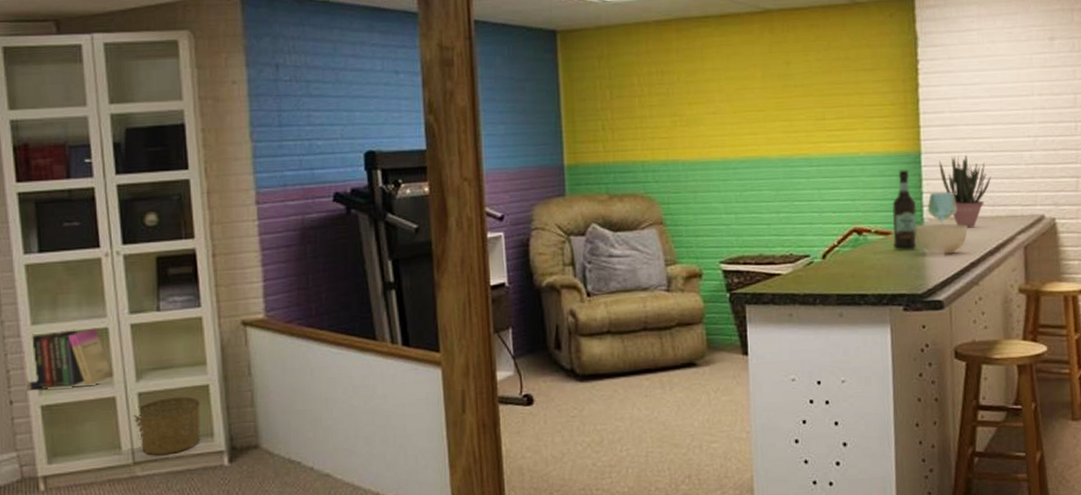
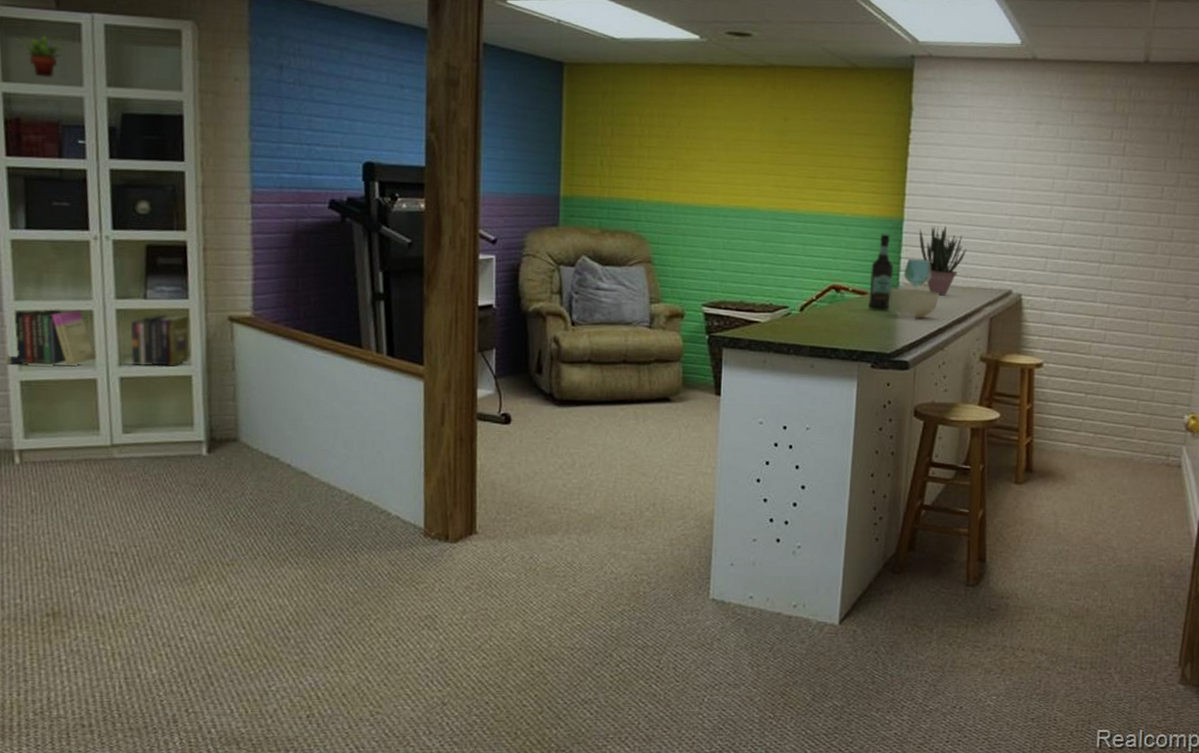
succulent plant: none [18,60,68,101] -> present [13,35,65,78]
basket: present [132,396,201,456] -> none [113,385,181,440]
books: none [145,323,205,379] -> present [130,314,190,367]

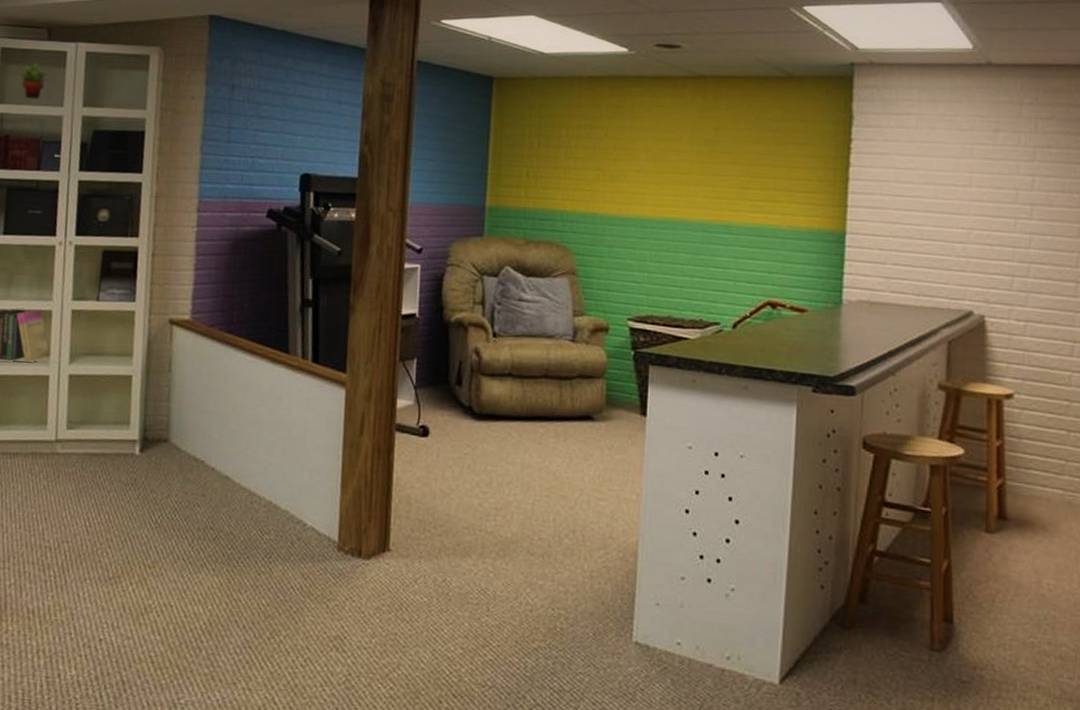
books: present [130,314,190,367] -> none [80,315,134,366]
root beer: present [867,234,893,311] -> none [807,248,835,331]
bowl: present [890,288,939,318] -> none [832,305,888,340]
wine glass: present [903,259,932,290] -> none [847,275,879,308]
potted plant: present [919,226,967,296] -> none [863,239,919,315]

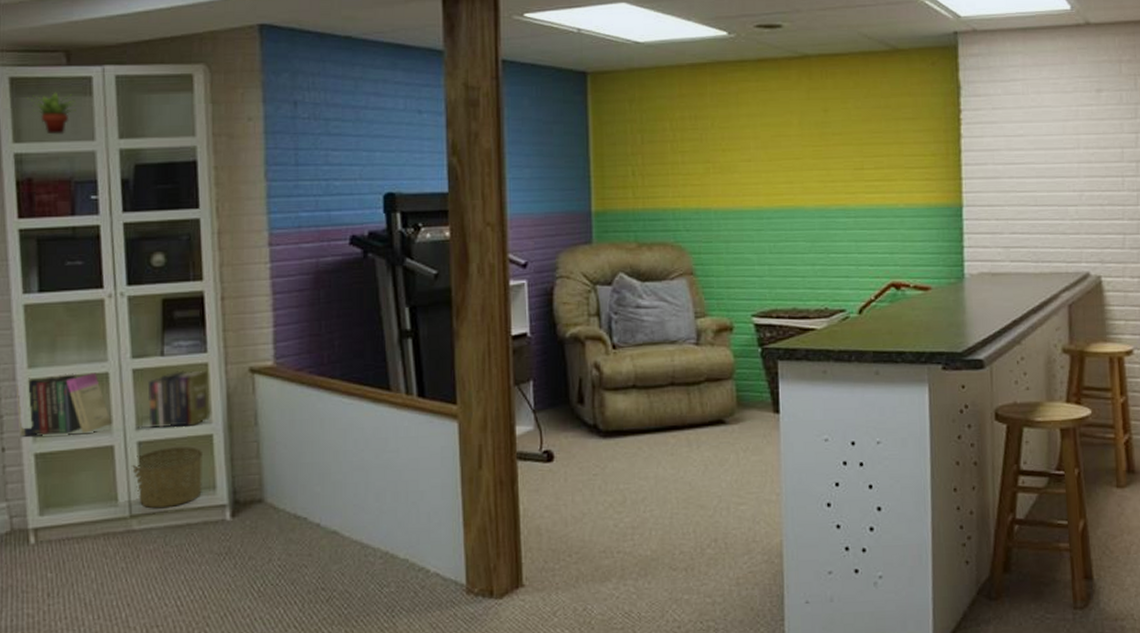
basket: none [61,383,122,437] -> present [131,447,202,509]
books: none [80,315,134,366] -> present [147,370,210,428]

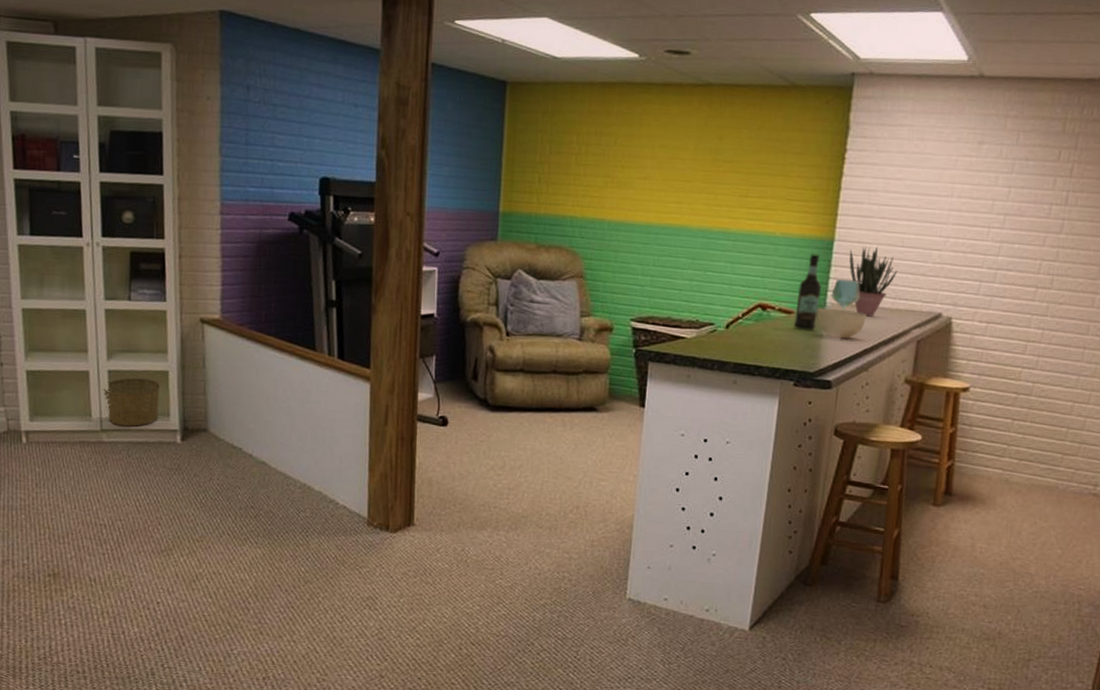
books: present [16,372,112,437] -> none [11,307,88,358]
succulent plant: present [25,92,77,135] -> none [19,58,62,98]
books: present [147,370,210,428] -> none [117,314,167,362]
root beer: none [931,223,957,308] -> present [793,254,821,331]
bowl: none [955,279,1010,312] -> present [816,308,867,339]
wine glass: none [968,247,1000,280] -> present [831,279,860,310]
potted plant: none [980,208,1036,285] -> present [849,247,898,317]

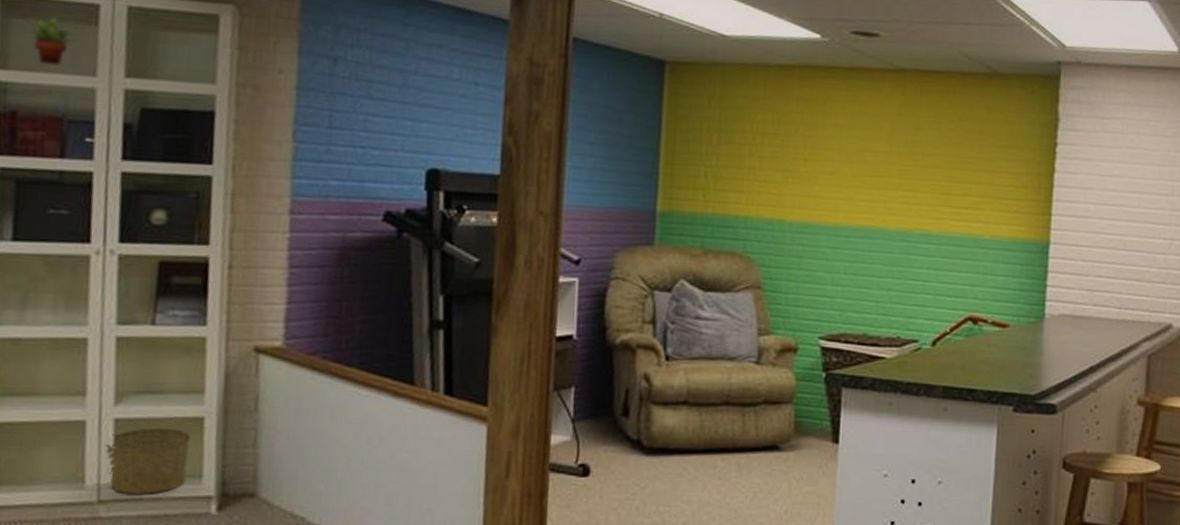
succulent plant: none [19,58,62,98] -> present [16,17,79,66]
root beer: present [793,254,821,331] -> none [1009,259,1038,347]
bowl: present [816,308,867,339] -> none [1034,320,1090,355]
wine glass: present [831,279,860,310] -> none [1050,287,1082,323]
potted plant: present [849,247,898,317] -> none [1067,250,1121,330]

